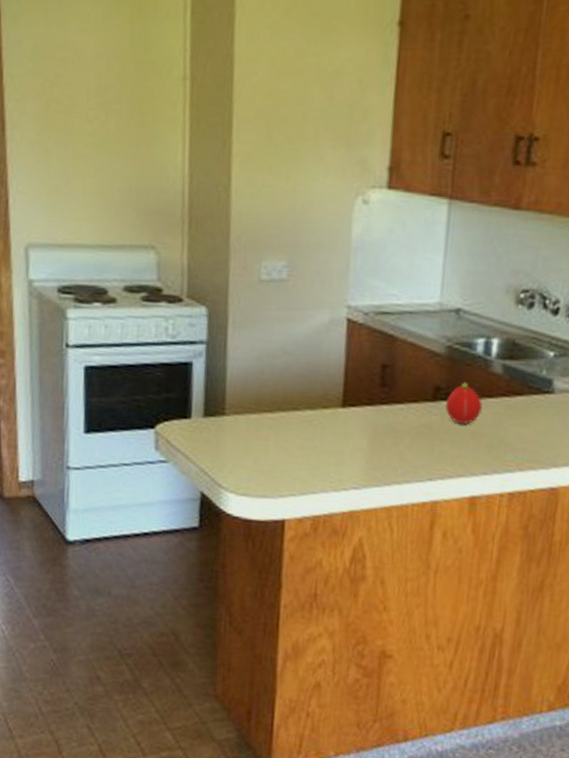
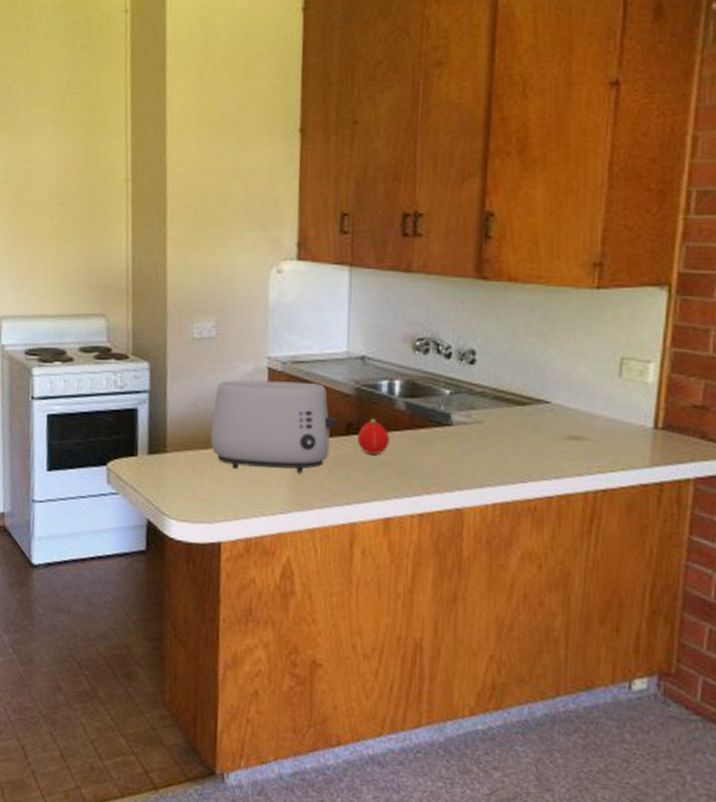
toaster: none [277,332,426,443] -> present [211,380,339,473]

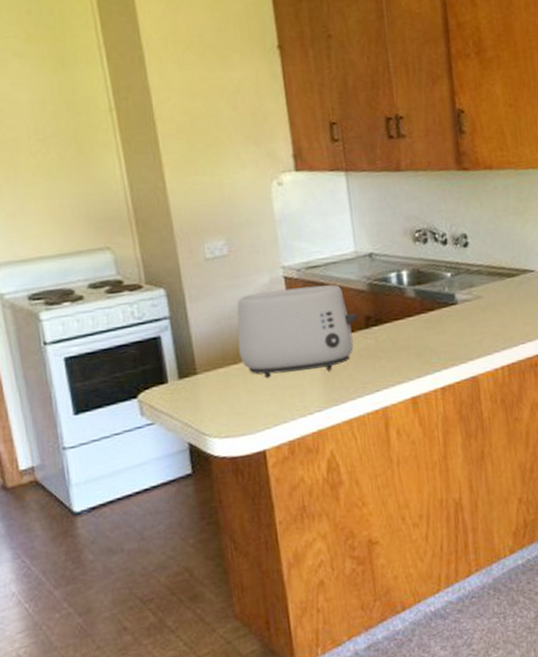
fruit: present [357,418,390,454] -> none [376,308,406,342]

